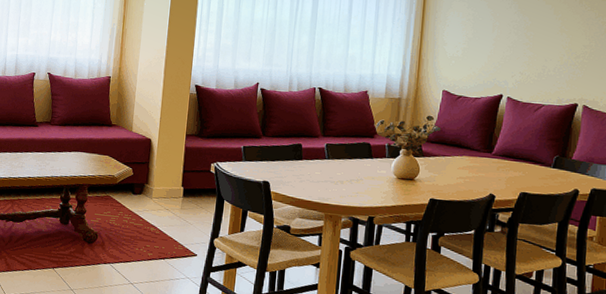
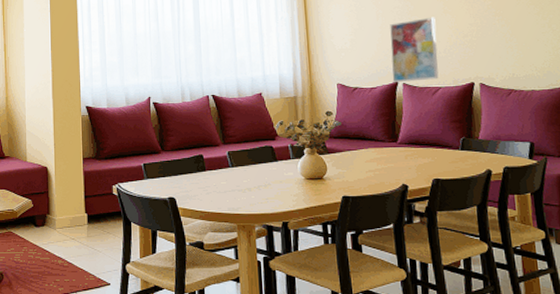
wall art: none [497,34,551,97] -> present [390,17,439,83]

